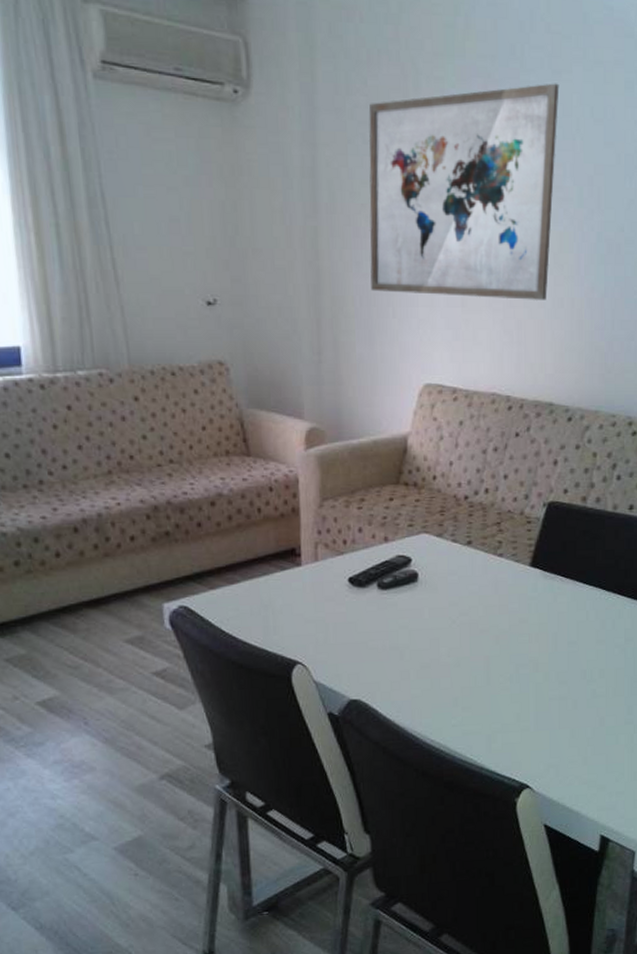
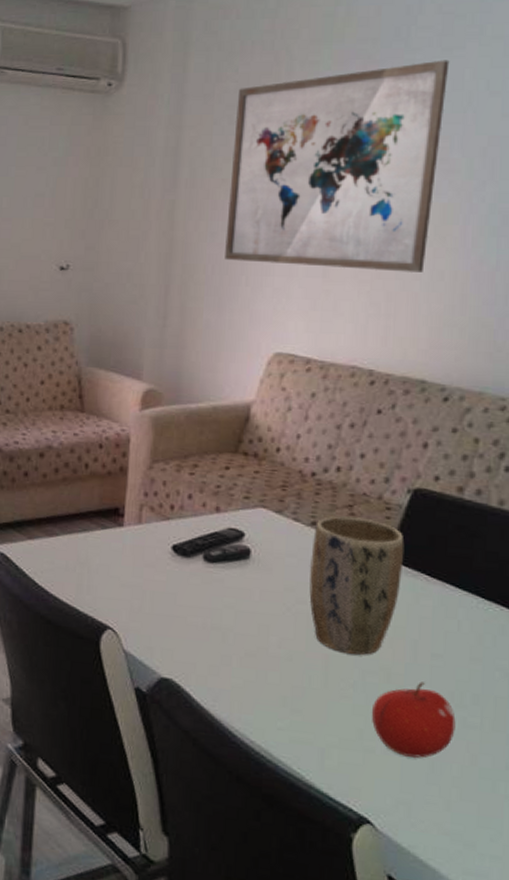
plant pot: none [469,533,543,652] -> present [309,516,405,655]
fruit: none [525,666,588,730] -> present [371,681,456,759]

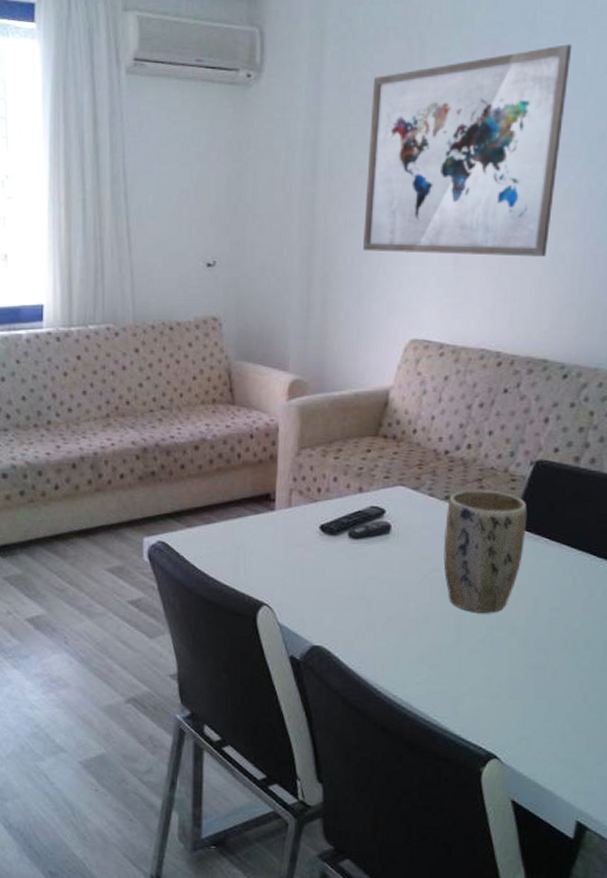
fruit: present [371,681,456,759] -> none [498,633,570,700]

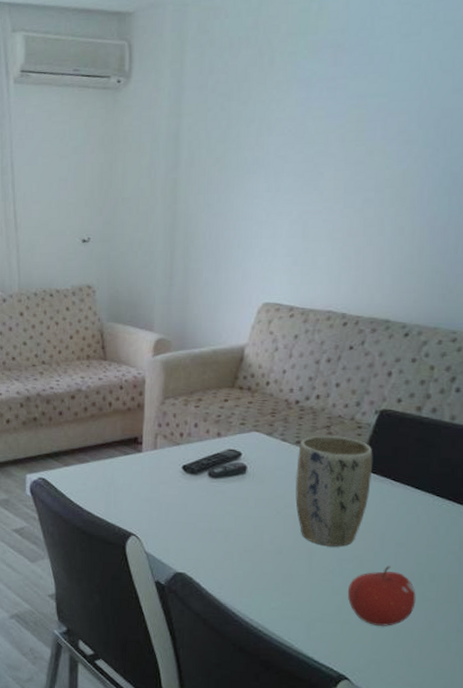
wall art: present [363,44,572,257] -> none [220,44,408,230]
fruit: none [498,633,570,700] -> present [347,566,416,627]

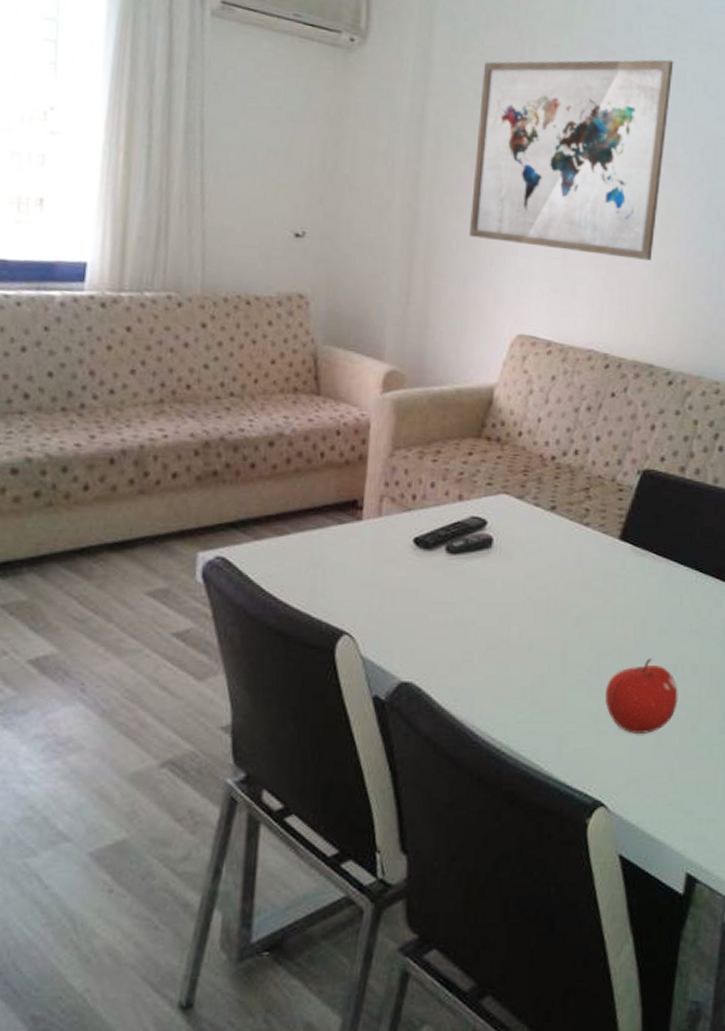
wall art: none [220,44,408,230] -> present [469,59,674,261]
plant pot: present [295,435,373,547] -> none [548,499,635,637]

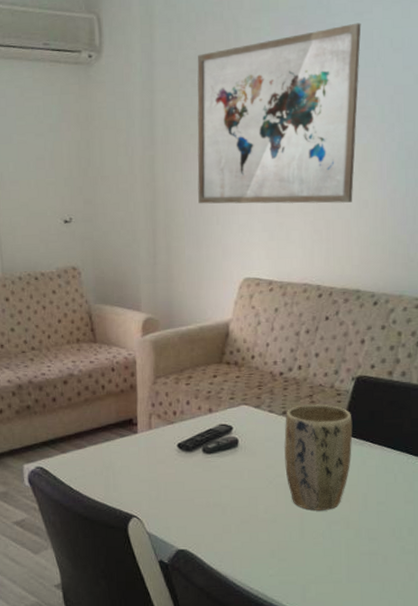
plant pot: none [548,499,635,637] -> present [284,404,353,510]
fruit: present [605,658,678,735] -> none [337,524,398,582]

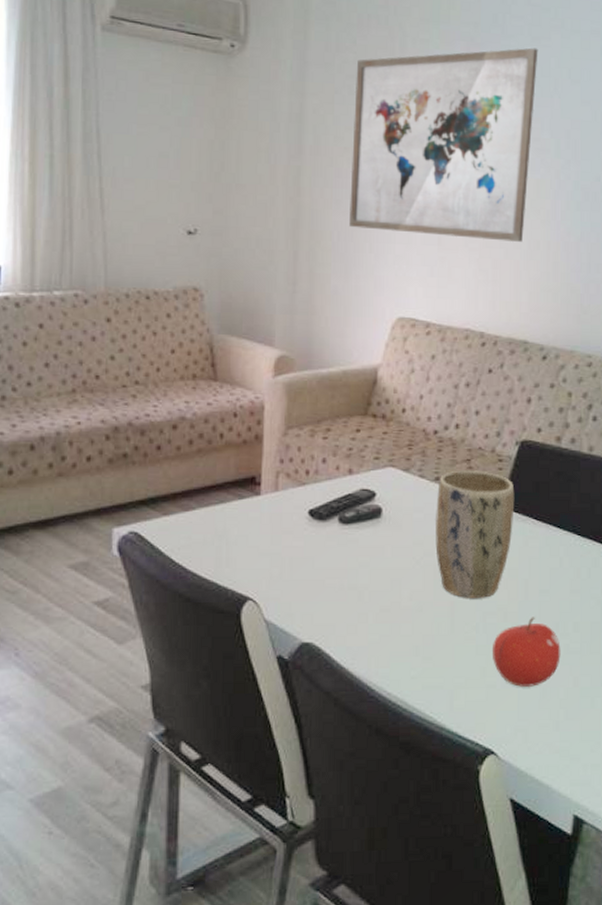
fruit: none [337,524,398,582] -> present [491,617,561,688]

